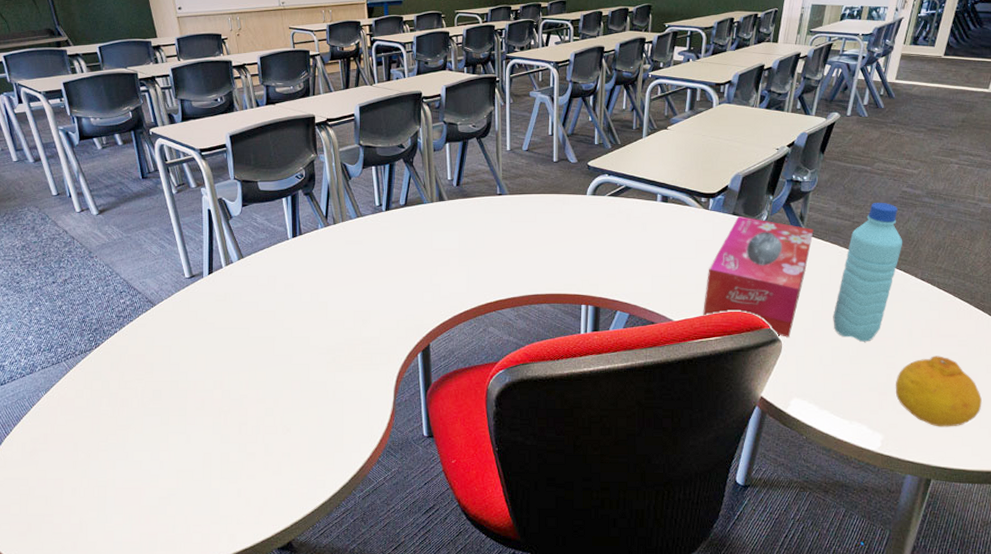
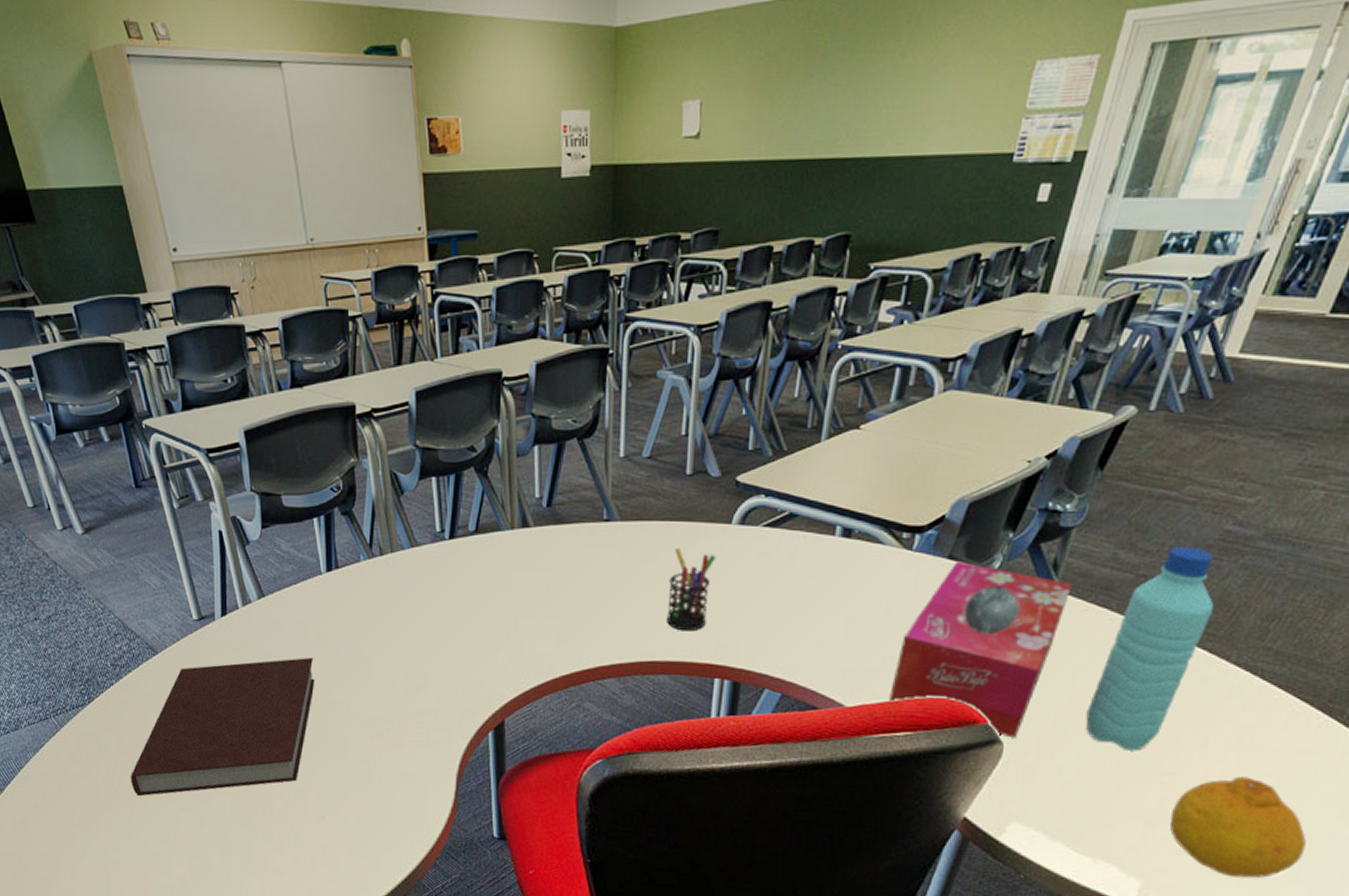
notebook: none [128,303,283,423] -> present [131,657,315,797]
pen holder: none [546,213,577,272] -> present [667,548,716,632]

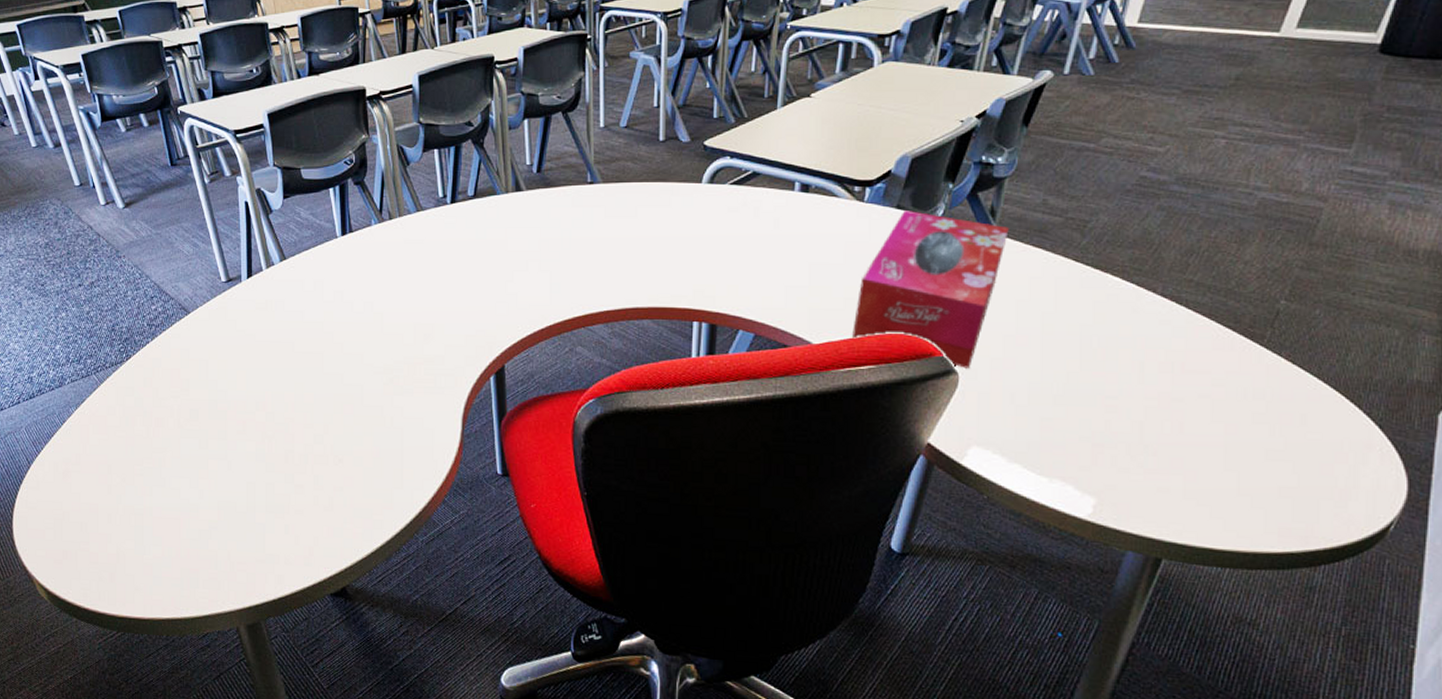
notebook: present [131,657,315,797] -> none [164,312,332,445]
pen holder: present [667,548,716,632] -> none [648,206,689,280]
water bottle: present [1086,546,1215,751] -> none [1031,191,1138,377]
fruit: present [1169,776,1306,879] -> none [1116,398,1243,493]

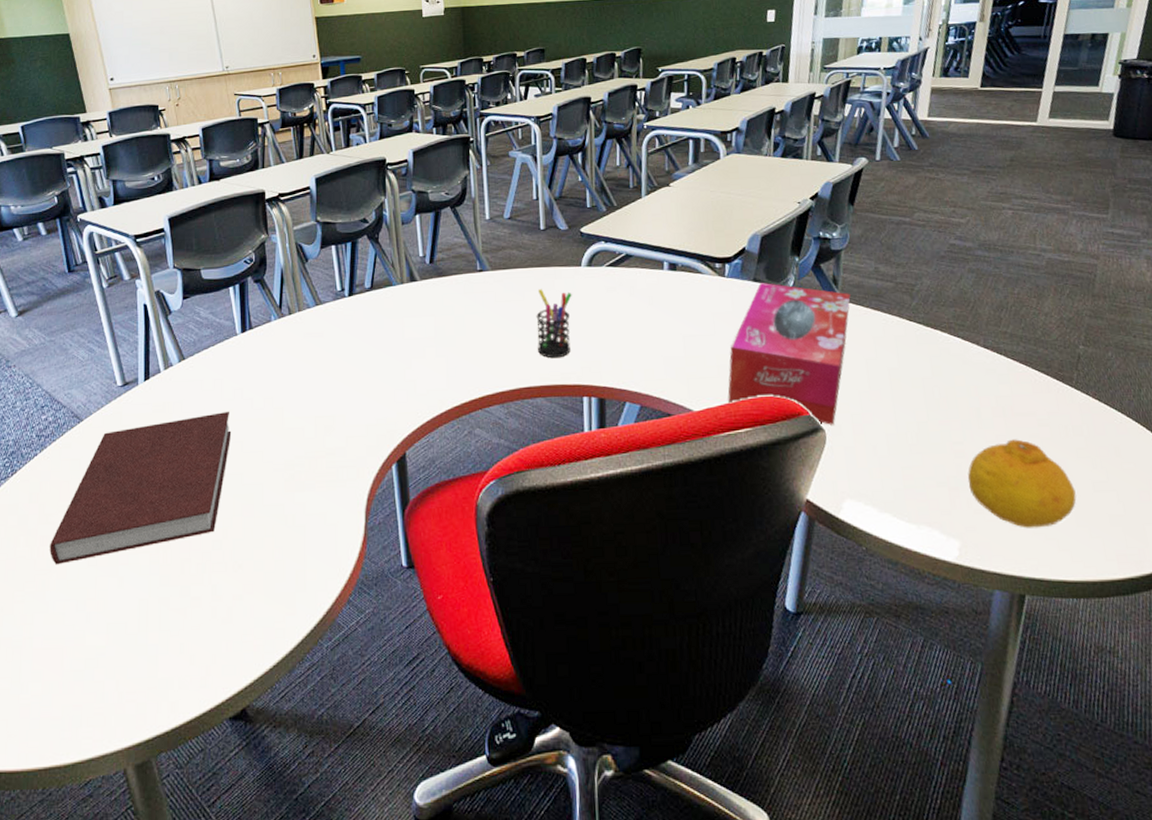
notebook: none [164,312,332,445] -> present [49,411,232,565]
pen holder: none [648,206,689,280] -> present [536,289,572,359]
fruit: none [1116,398,1243,493] -> present [967,439,1077,528]

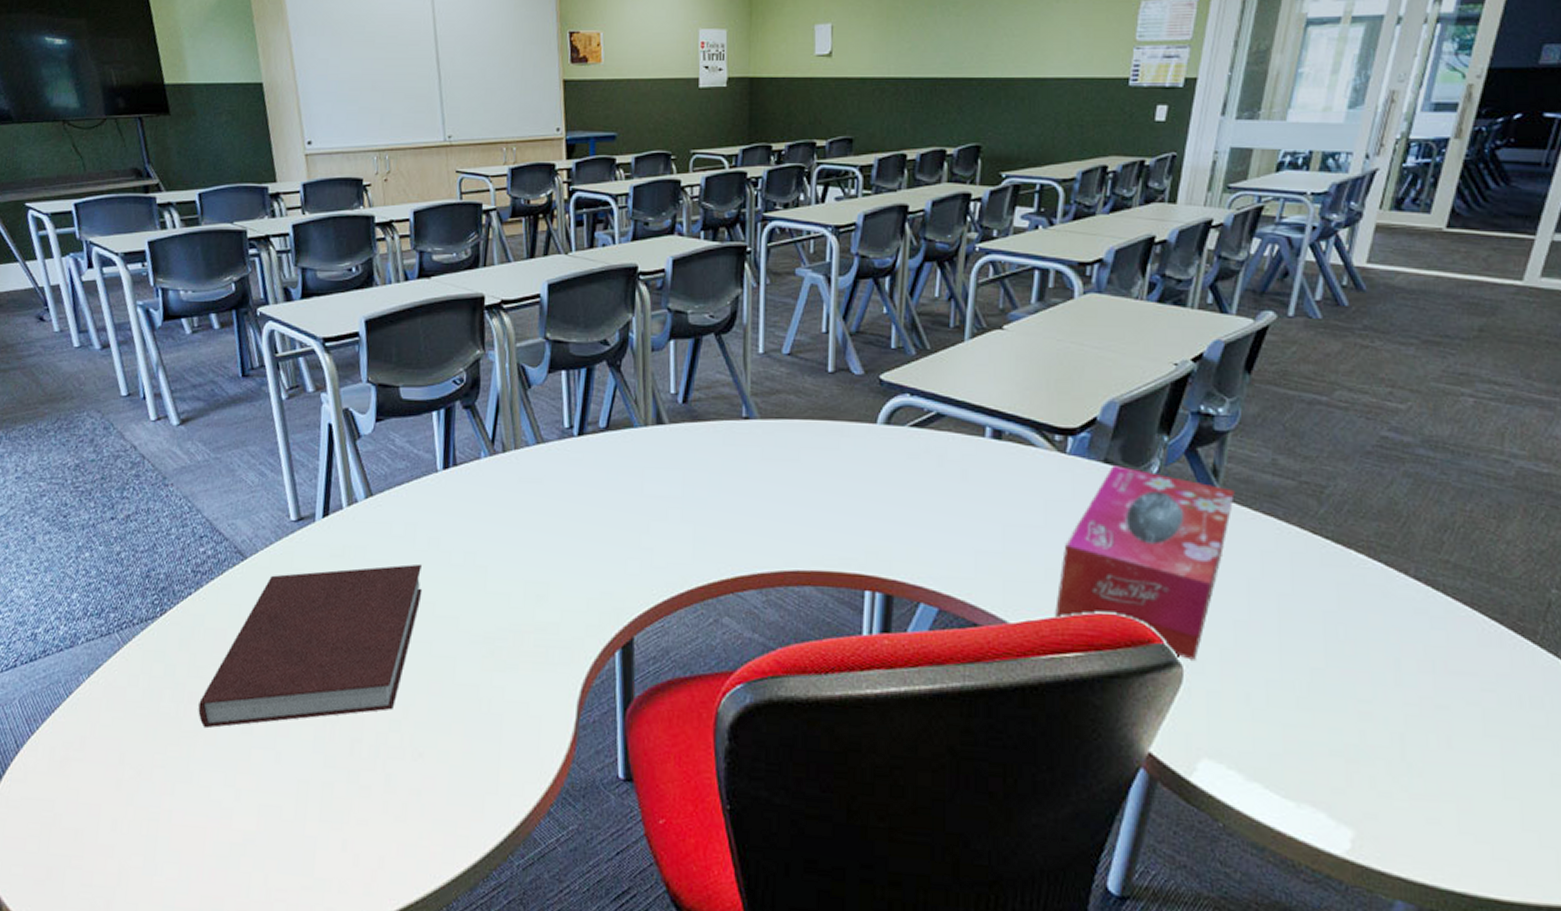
pen holder: present [536,289,572,359] -> none [812,448,862,538]
fruit: present [967,439,1077,528] -> none [1373,704,1525,826]

